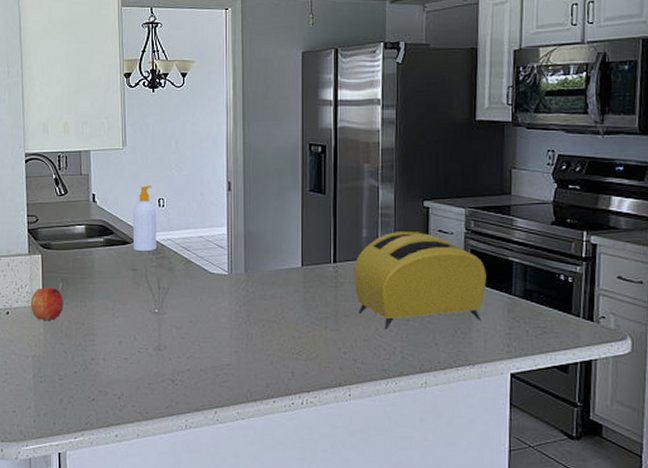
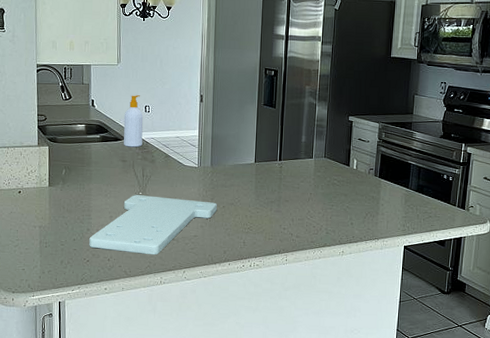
fruit: present [31,288,64,320] -> none [39,173,66,199]
cutting board: none [94,313,255,391] -> present [89,195,217,255]
toaster: present [354,232,487,329] -> none [294,139,391,212]

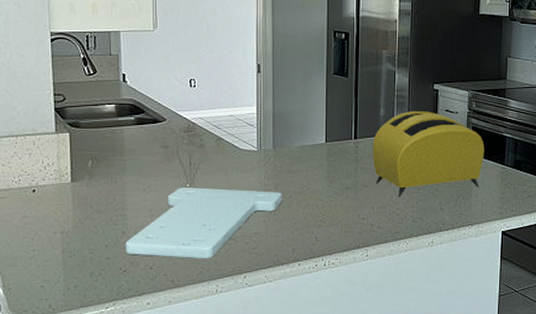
soap bottle: present [123,95,143,148] -> none [164,67,188,130]
toaster: none [294,139,391,212] -> present [372,111,484,197]

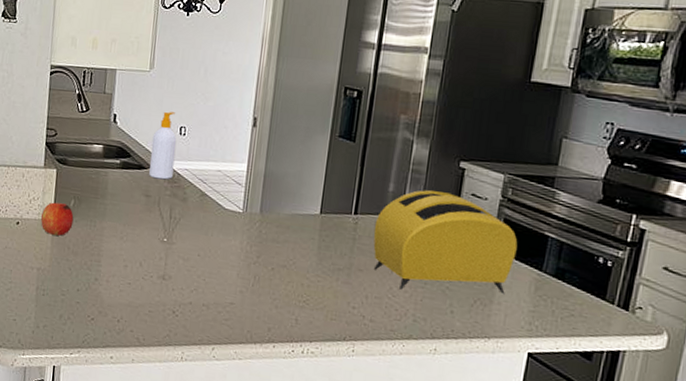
fruit: none [59,165,93,197] -> present [41,202,74,236]
cutting board: present [125,187,282,259] -> none [95,241,264,322]
soap bottle: none [164,67,188,130] -> present [149,111,177,180]

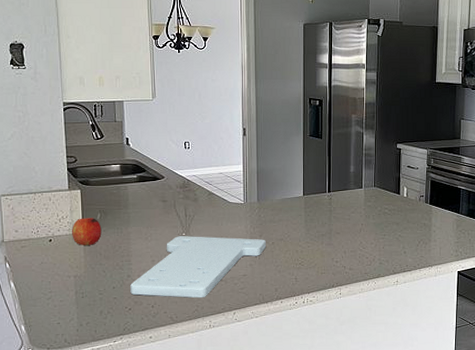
cutting board: none [95,241,264,322] -> present [130,236,266,298]
soap bottle: present [149,111,177,180] -> none [162,131,183,186]
toaster: present [373,190,518,295] -> none [344,167,442,243]

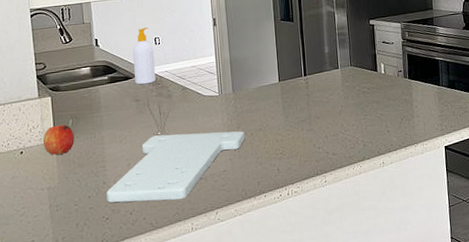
soap bottle: none [162,131,183,186] -> present [132,27,156,85]

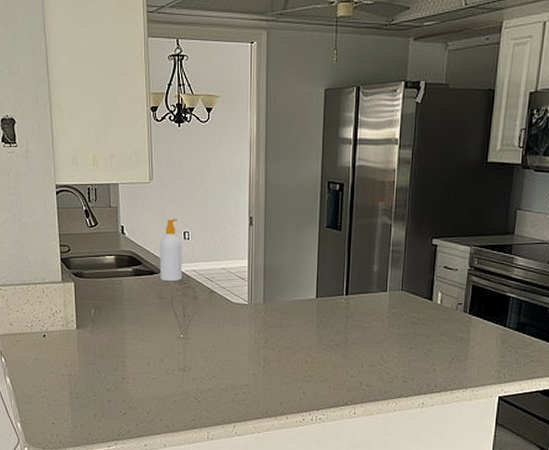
fruit: present [44,124,75,155] -> none [66,313,96,343]
cutting board: present [106,131,245,203] -> none [125,338,271,408]

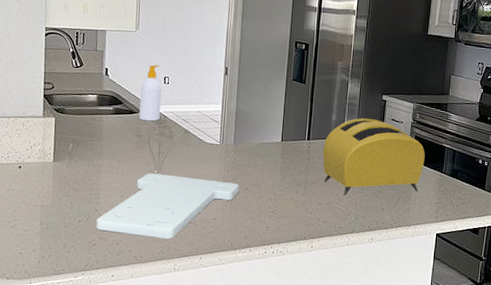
cutting board: none [125,338,271,408] -> present [96,173,239,240]
toaster: none [363,267,485,356] -> present [322,118,425,196]

